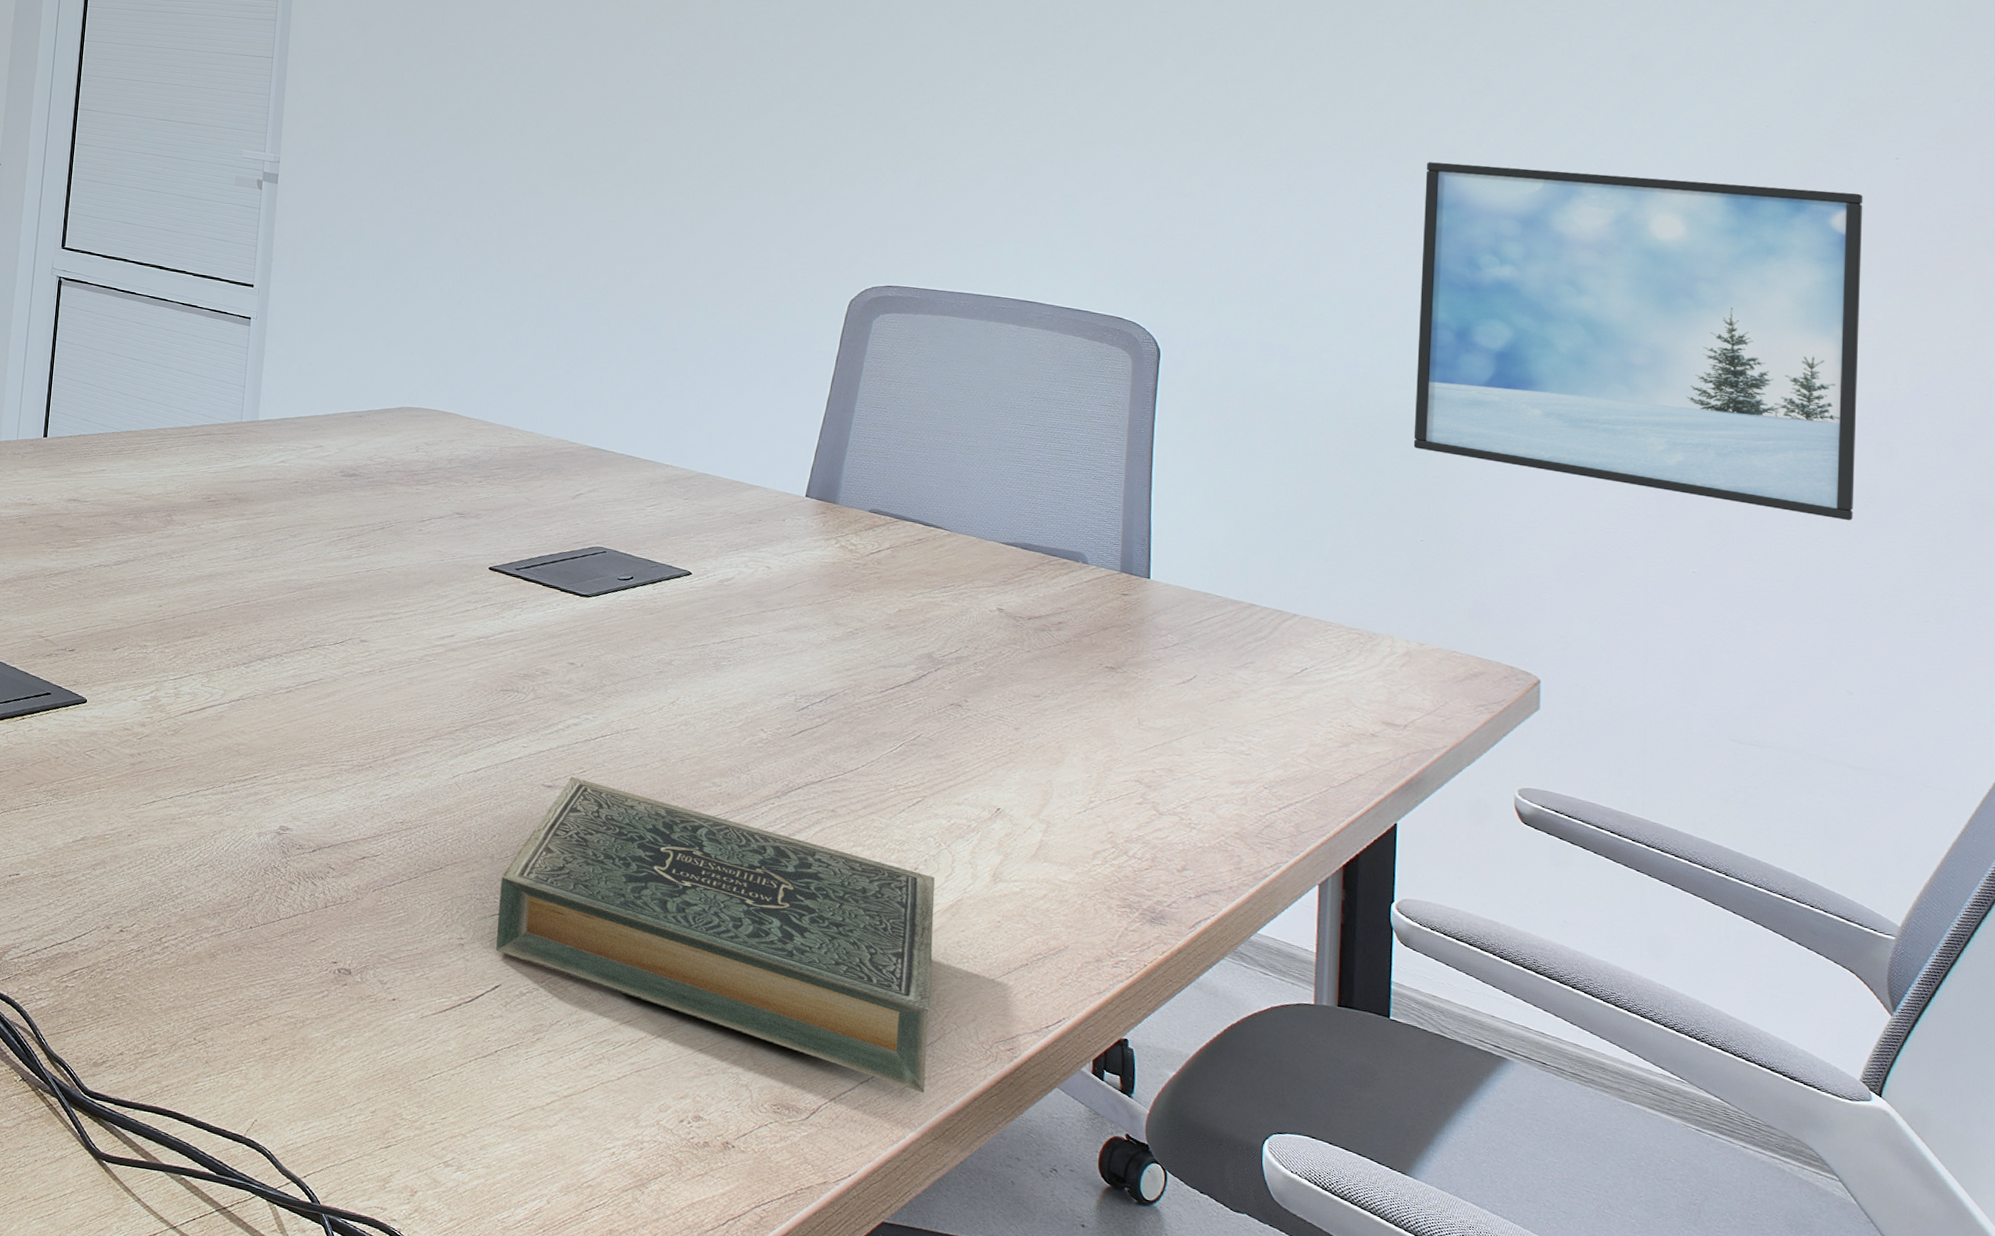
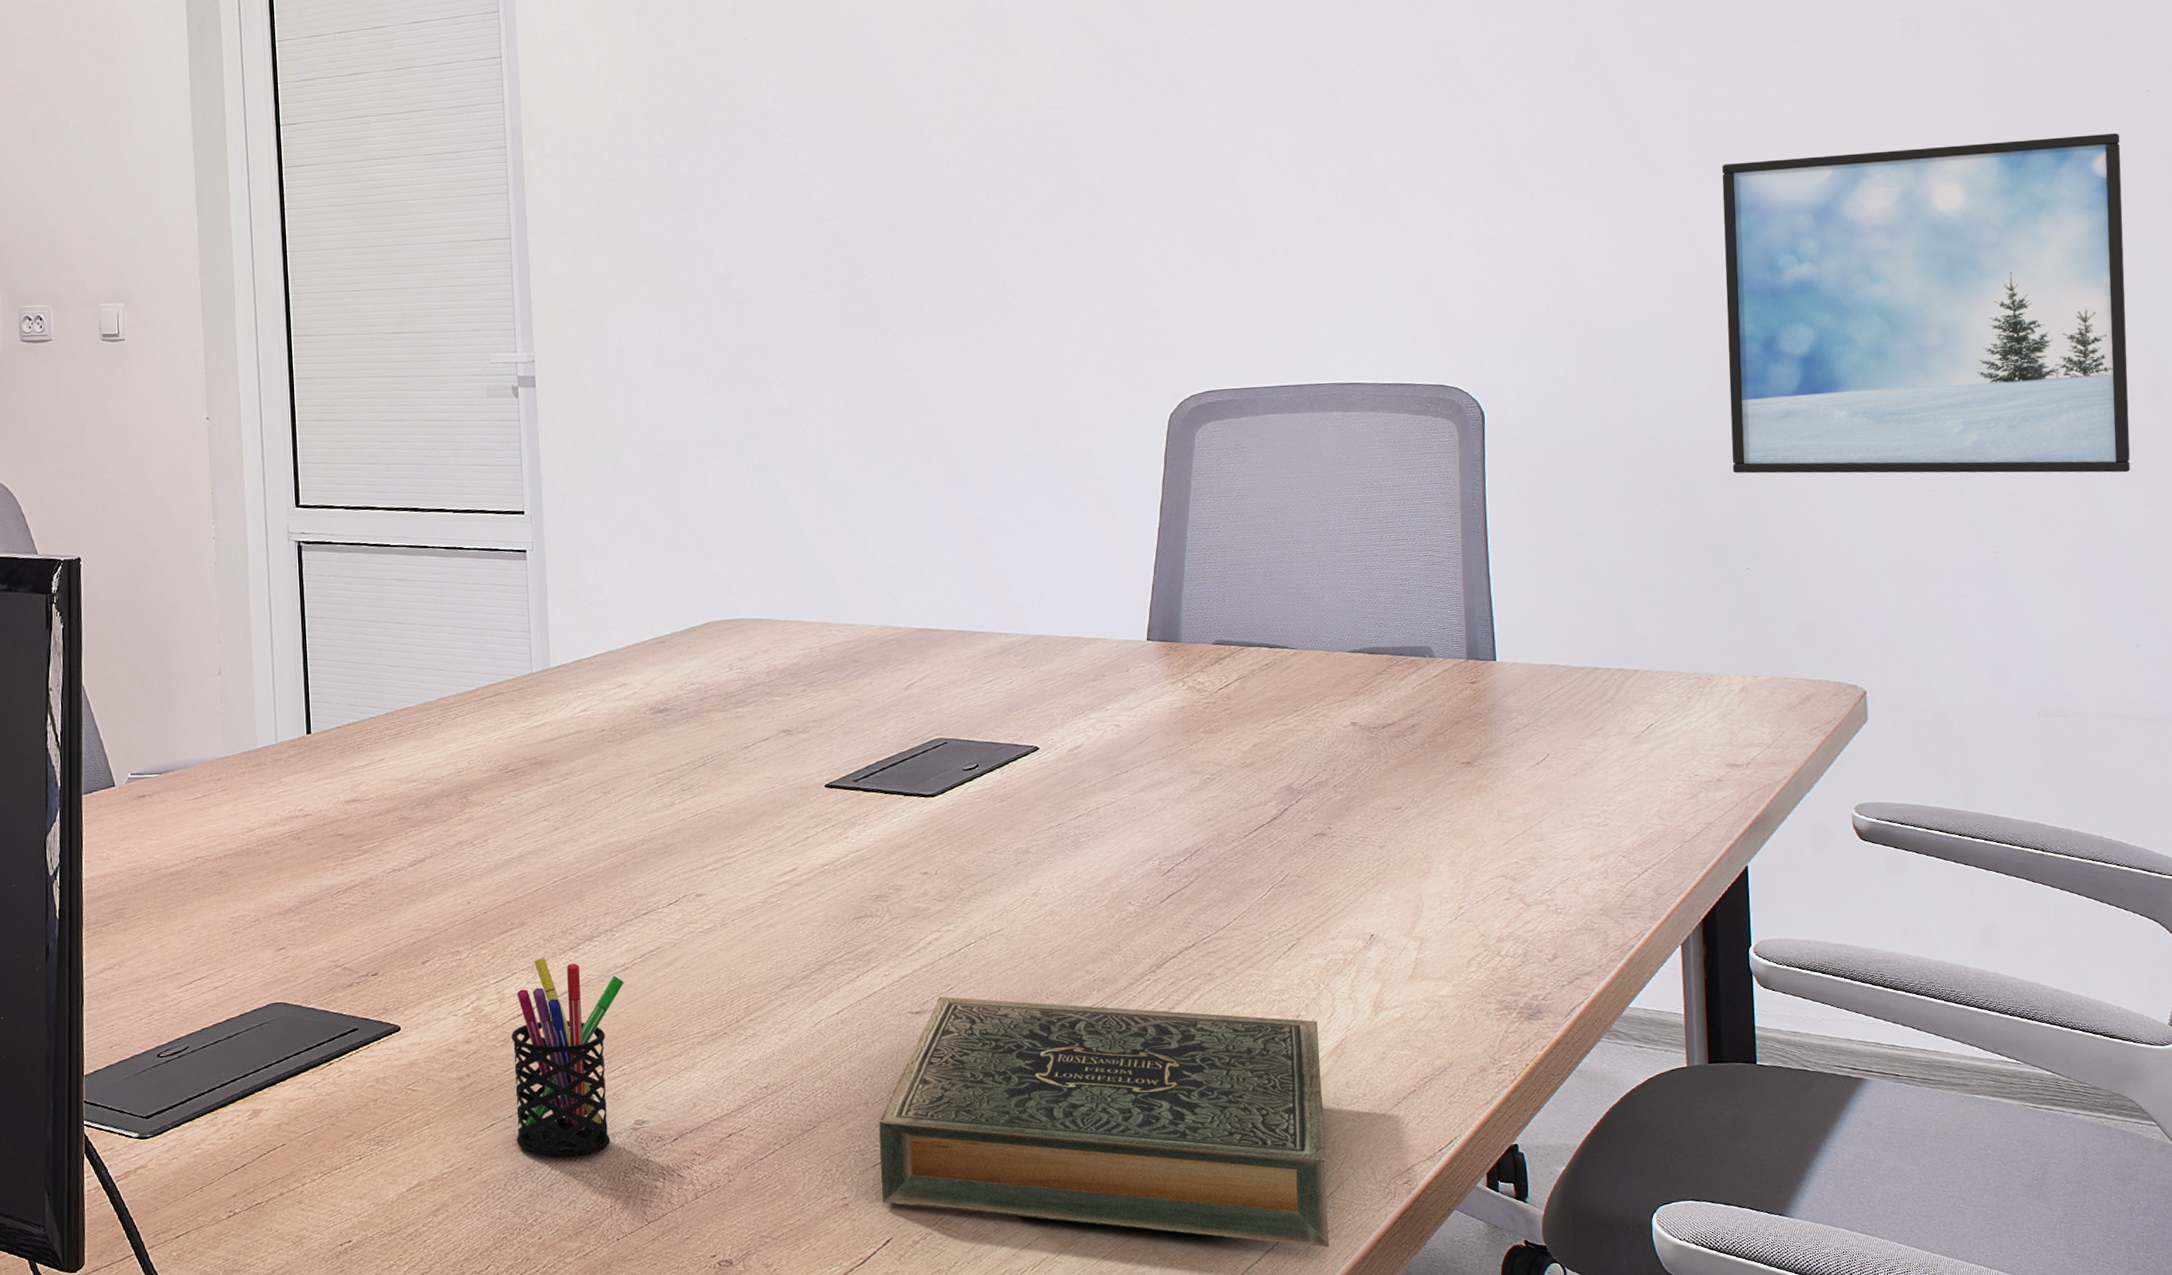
pen holder: none [173,666,287,848] -> present [511,958,624,1159]

